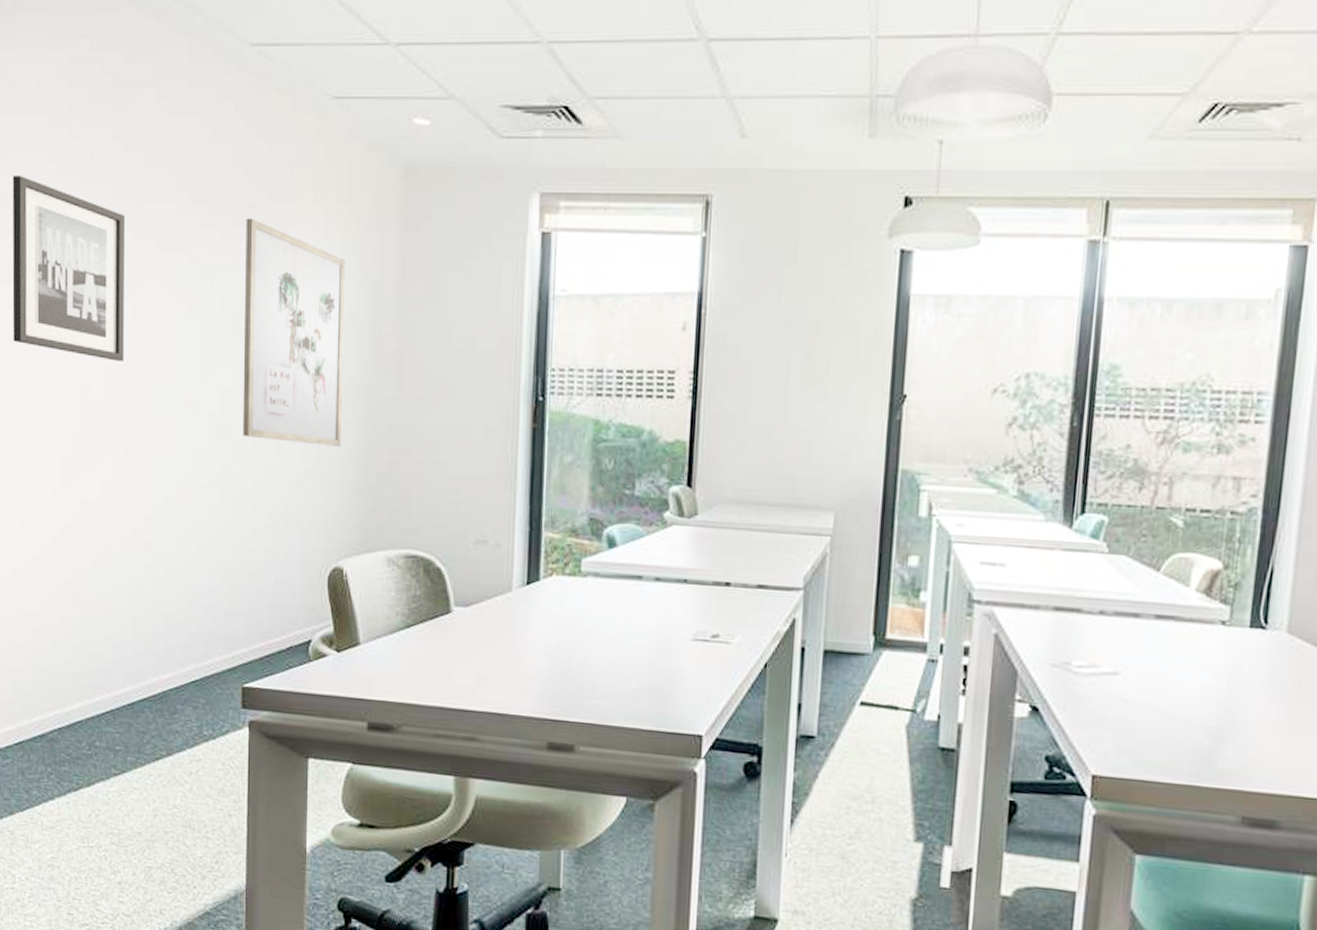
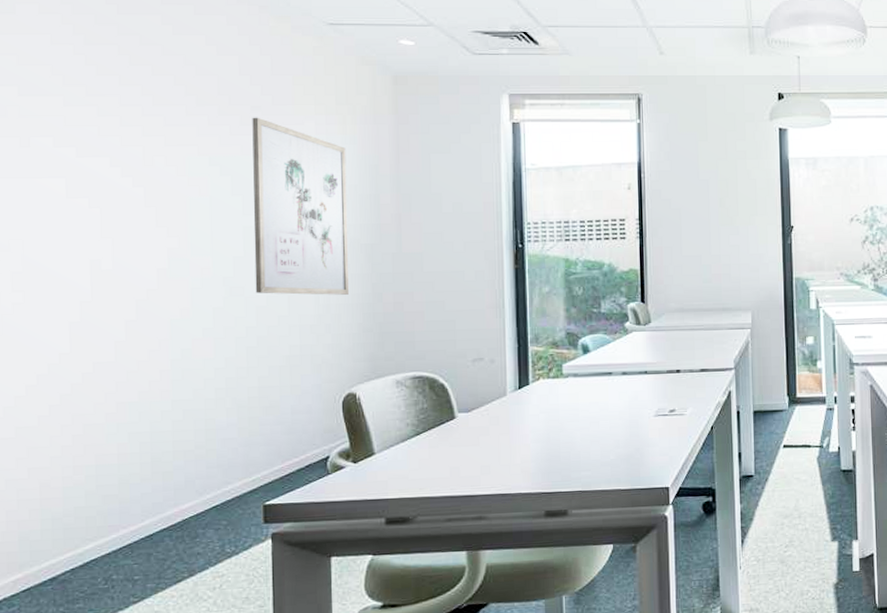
wall art: present [12,176,125,361] -> none [13,86,135,239]

